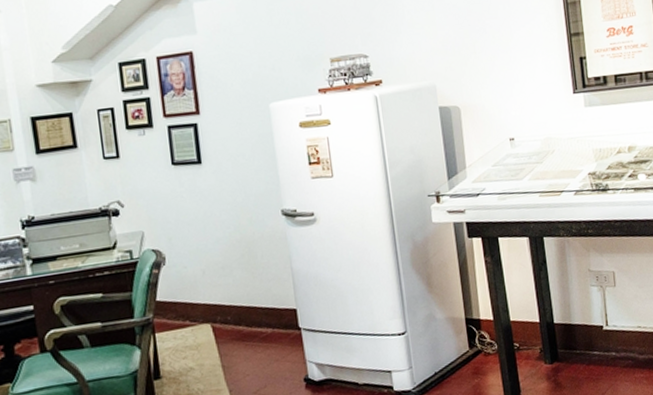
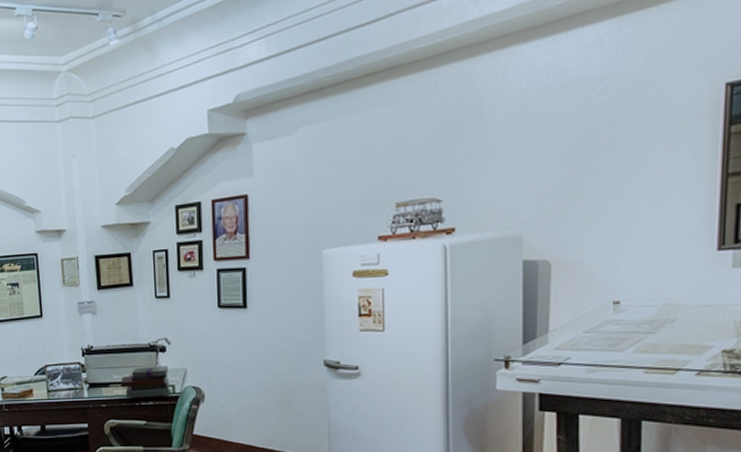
books: none [69,230,129,271] -> present [120,366,171,399]

